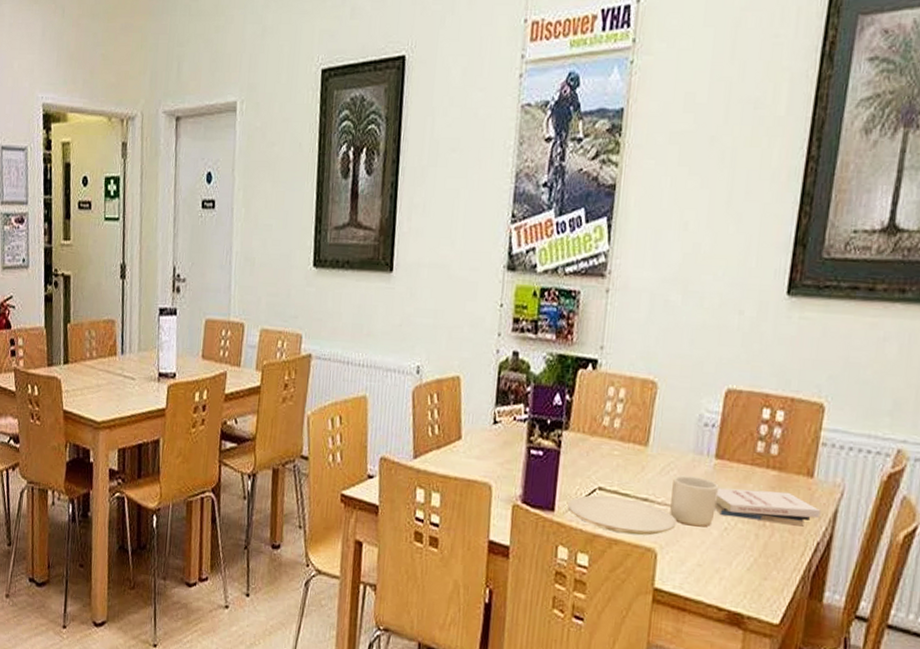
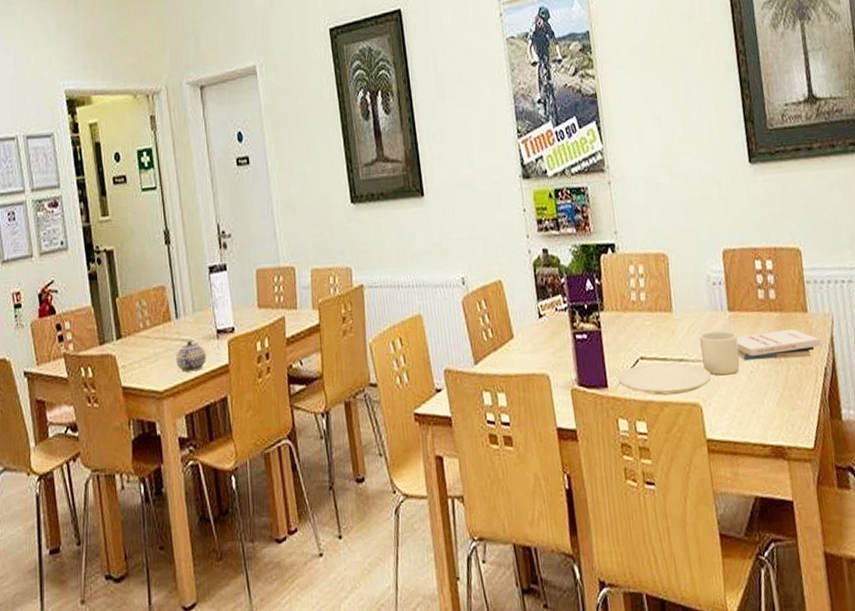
teapot: none [115,378,146,409] -> present [175,340,207,372]

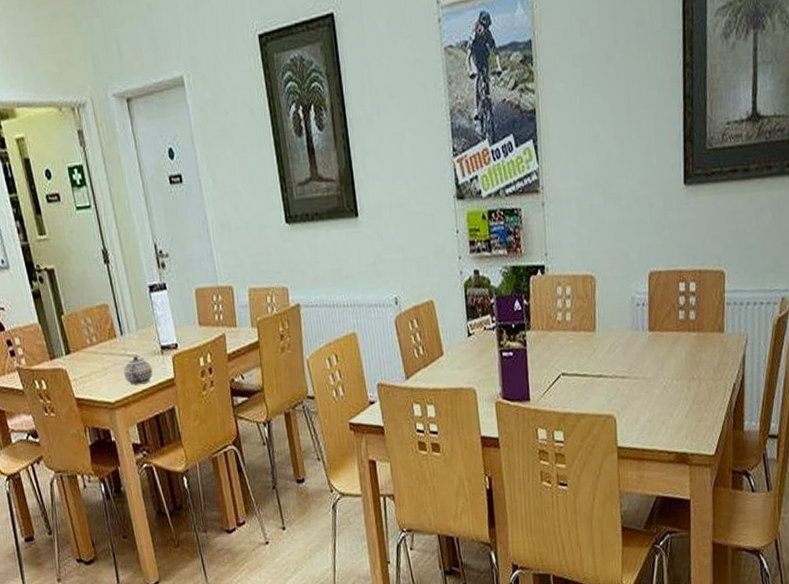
plate: present [617,362,712,396] -> none [539,378,628,408]
mug: present [699,330,740,376] -> none [619,349,656,391]
books: present [736,329,821,361] -> none [653,348,733,377]

